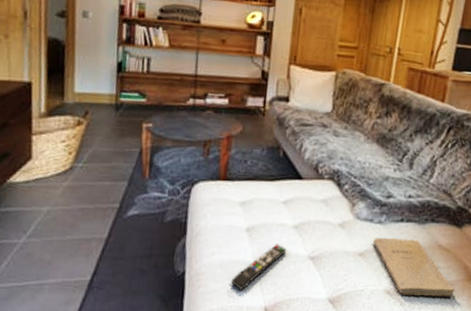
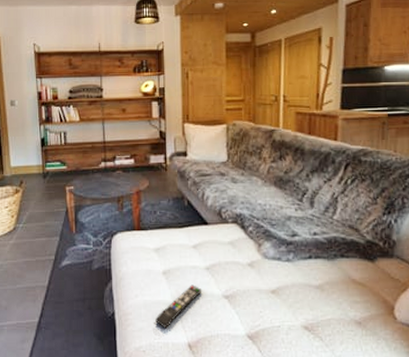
book: present [372,237,456,298] -> none [283,274,378,333]

